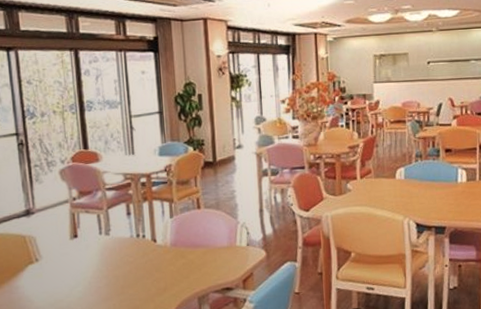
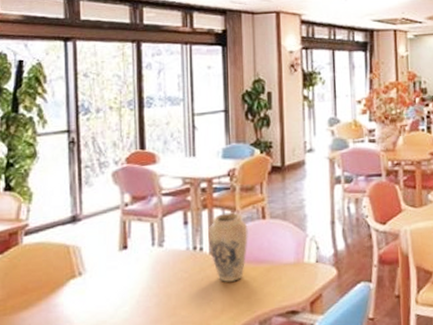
vase: none [149,203,186,265] -> present [208,212,248,282]

